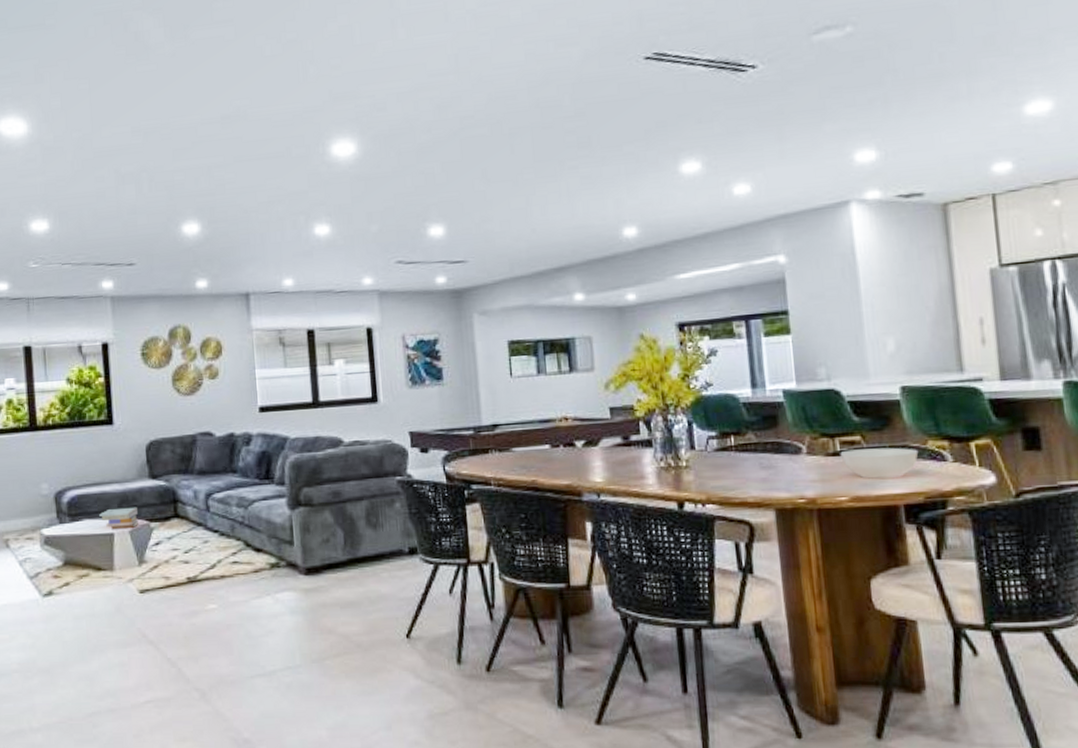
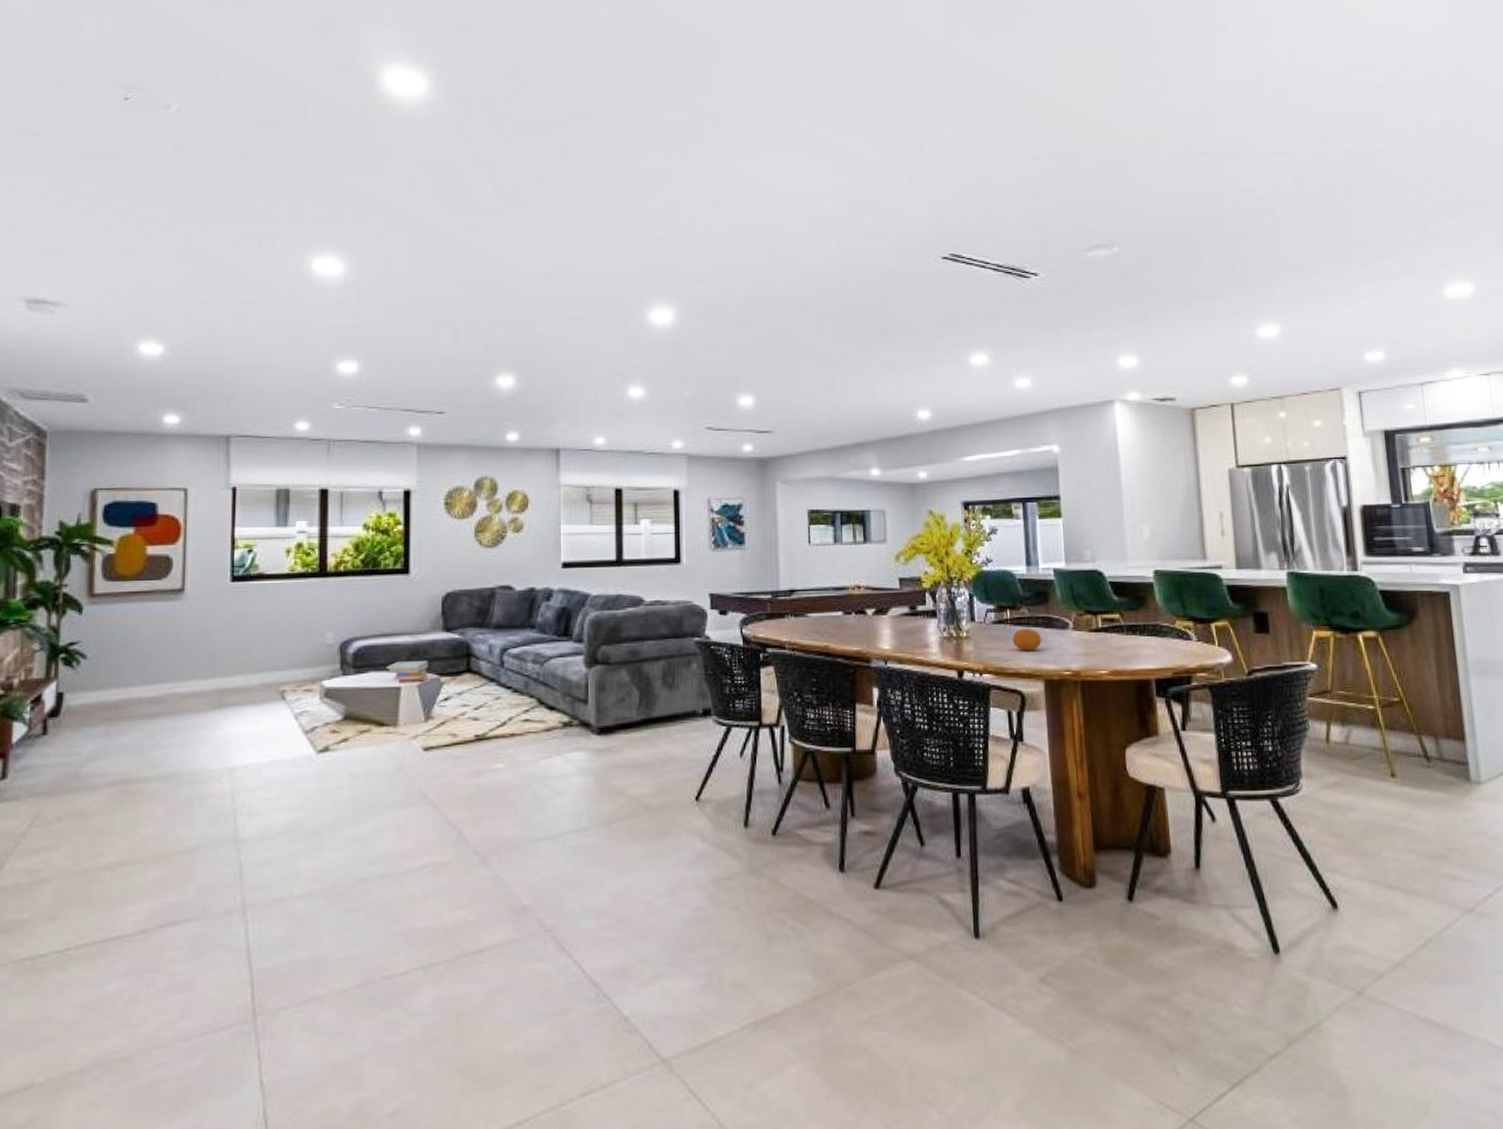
fruit: none [737,455,772,479] -> present [1012,629,1042,650]
bowl: present [840,447,919,480] -> none [1101,626,1168,655]

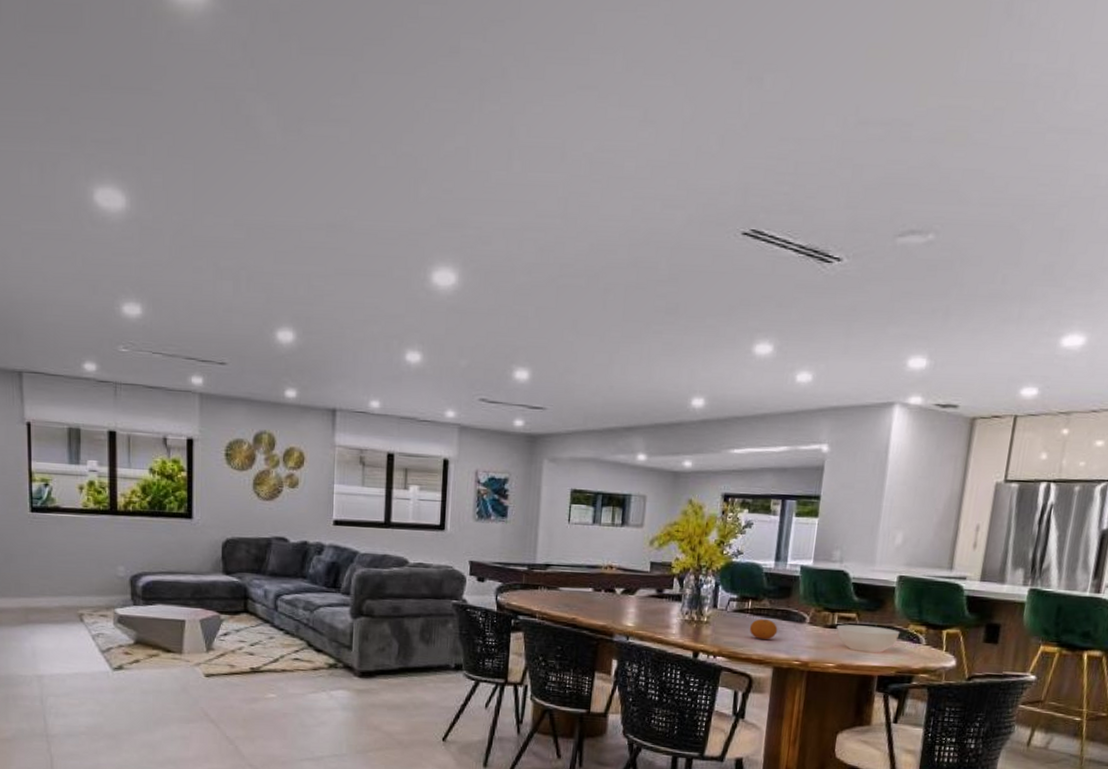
books: present [387,660,429,684] -> none [172,597,210,618]
bowl: none [1101,626,1168,655] -> present [836,624,900,653]

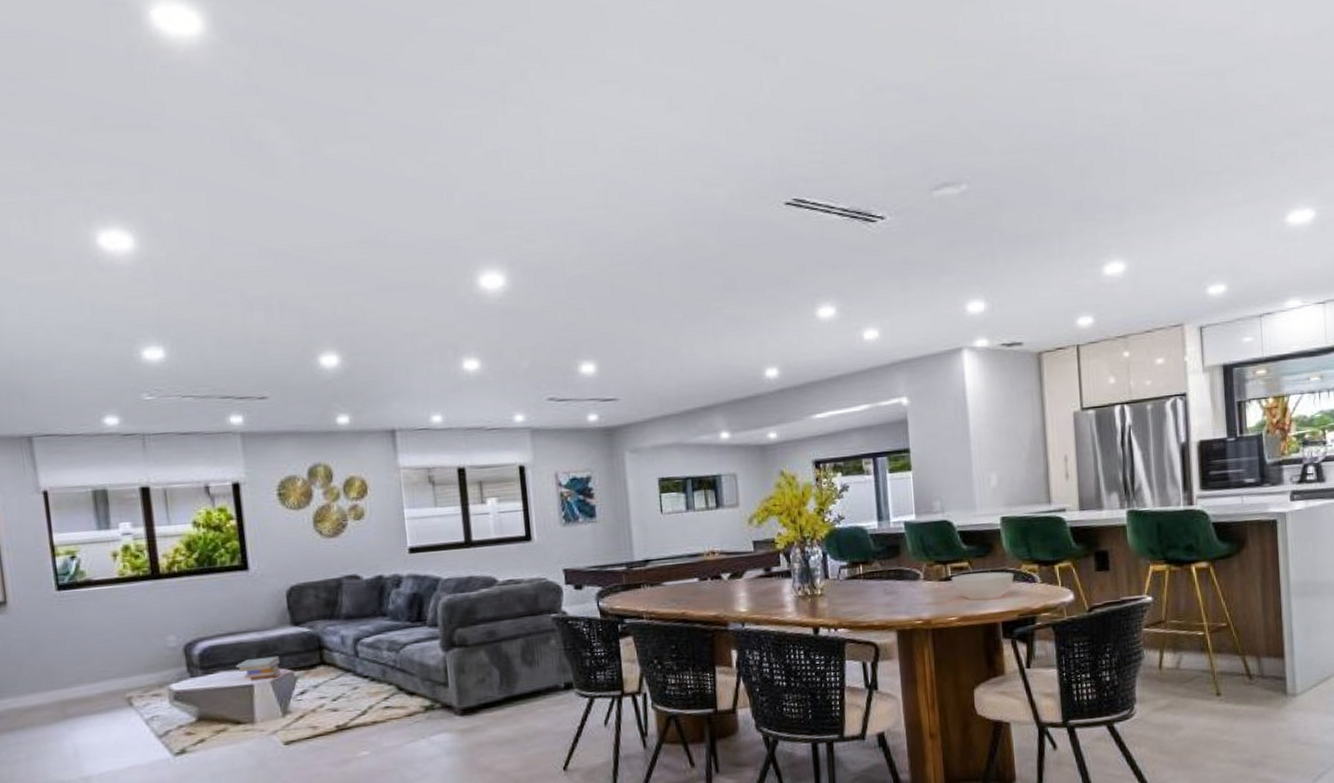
books: none [172,597,210,618] -> present [236,655,281,681]
fruit: present [749,619,778,639] -> none [865,582,894,604]

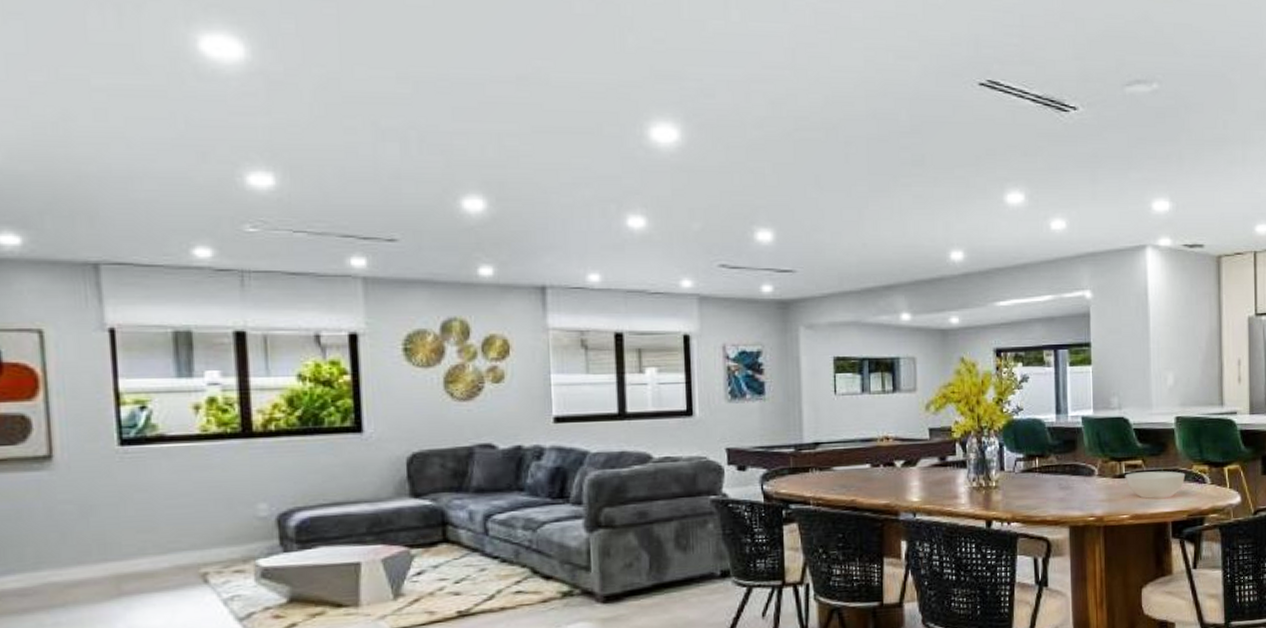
books: present [236,655,281,681] -> none [341,530,395,559]

